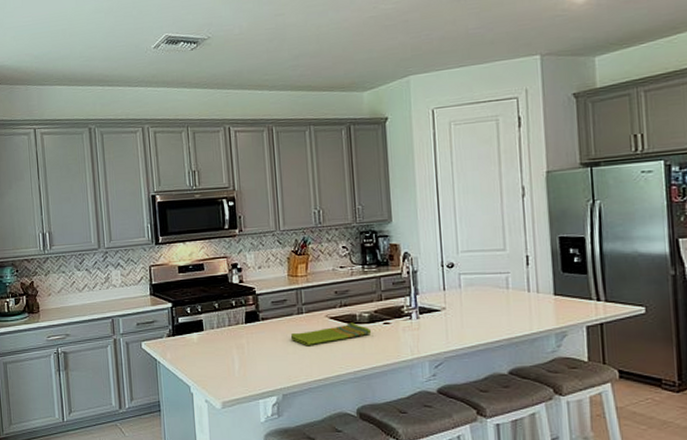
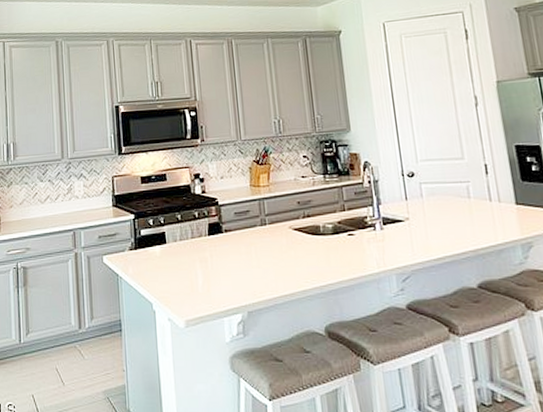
dish towel: present [290,322,372,346] -> none [254,234,336,260]

